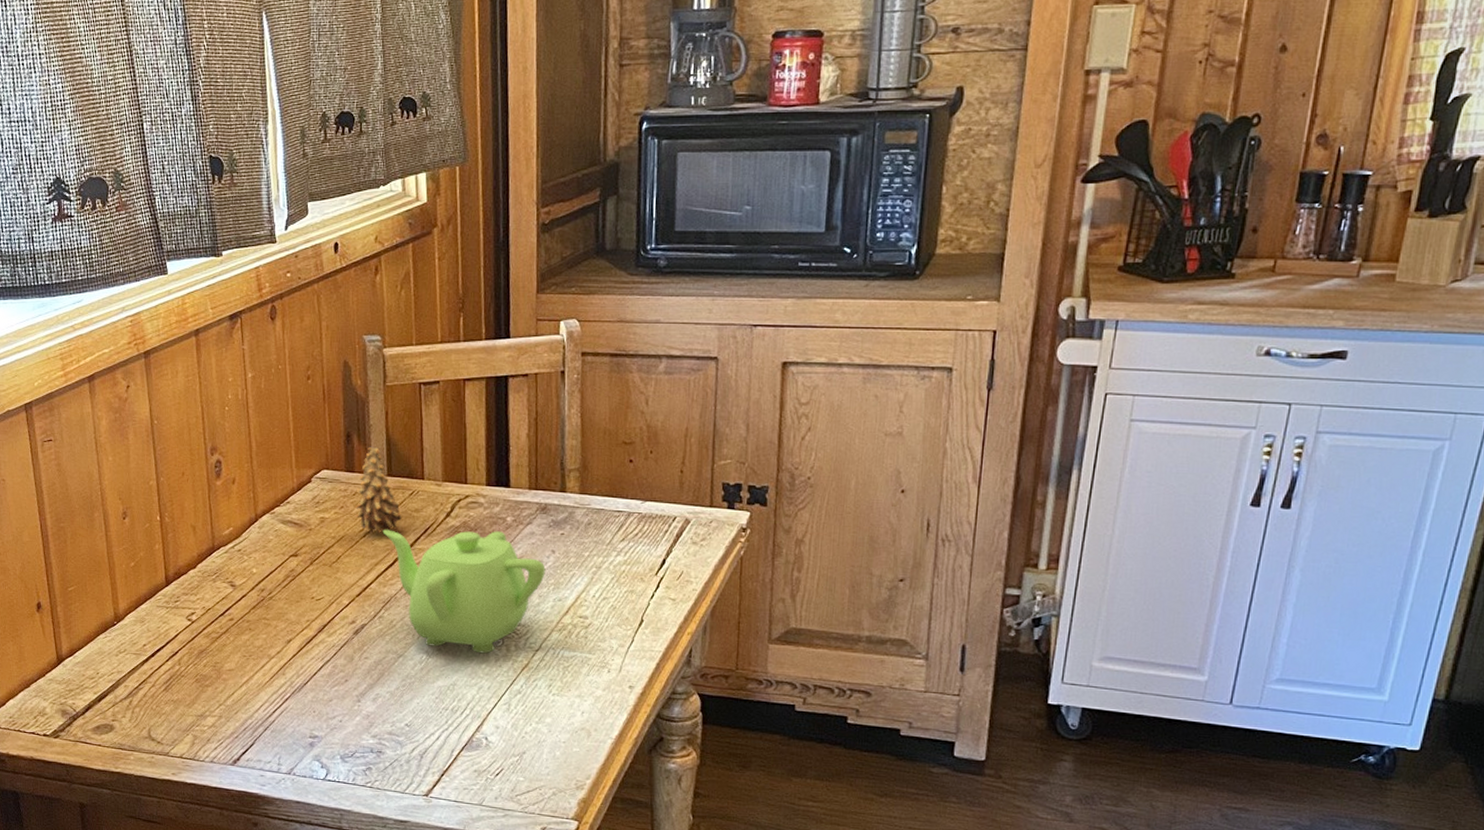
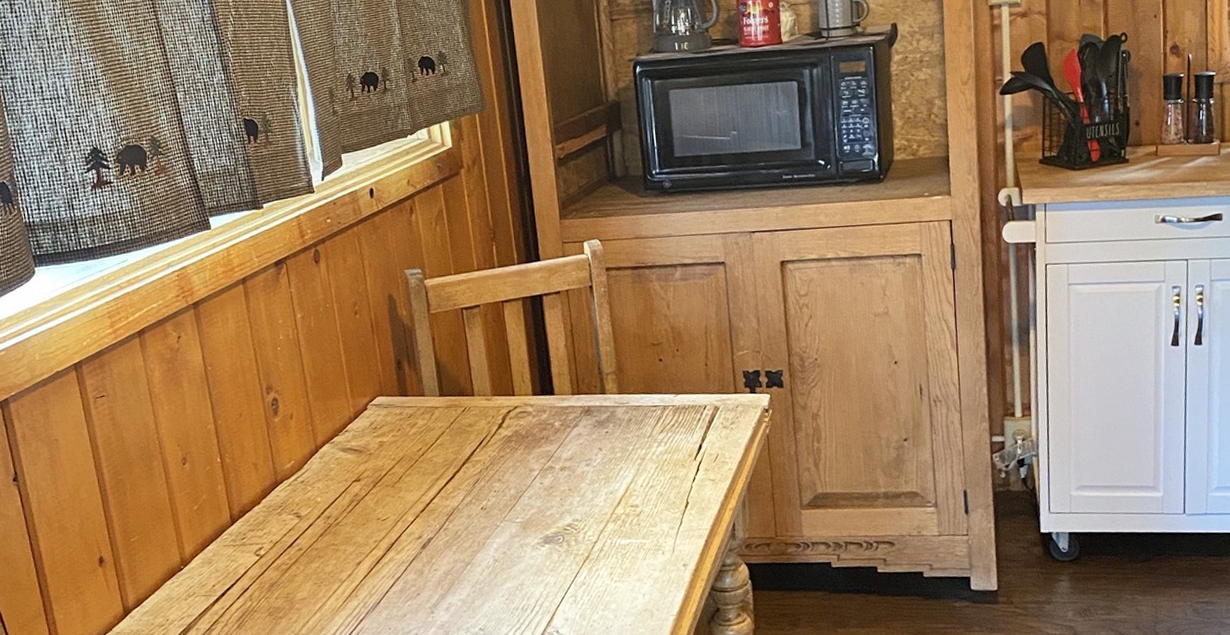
pine cone: present [355,446,402,533] -> none [412,370,457,451]
teapot: present [382,529,546,654] -> none [440,436,596,552]

